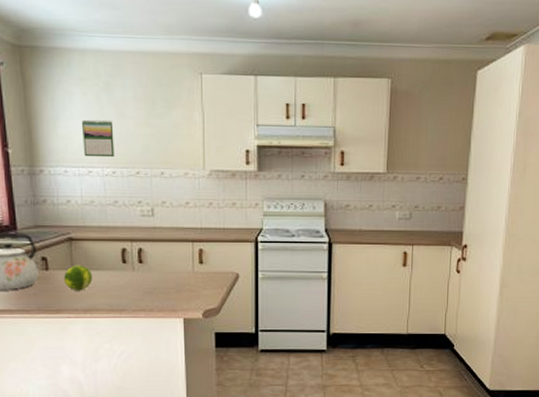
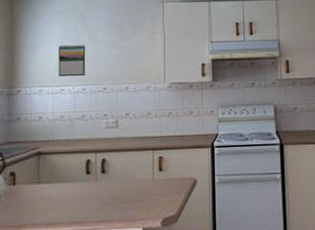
fruit: present [64,265,93,291] -> none [29,178,58,205]

